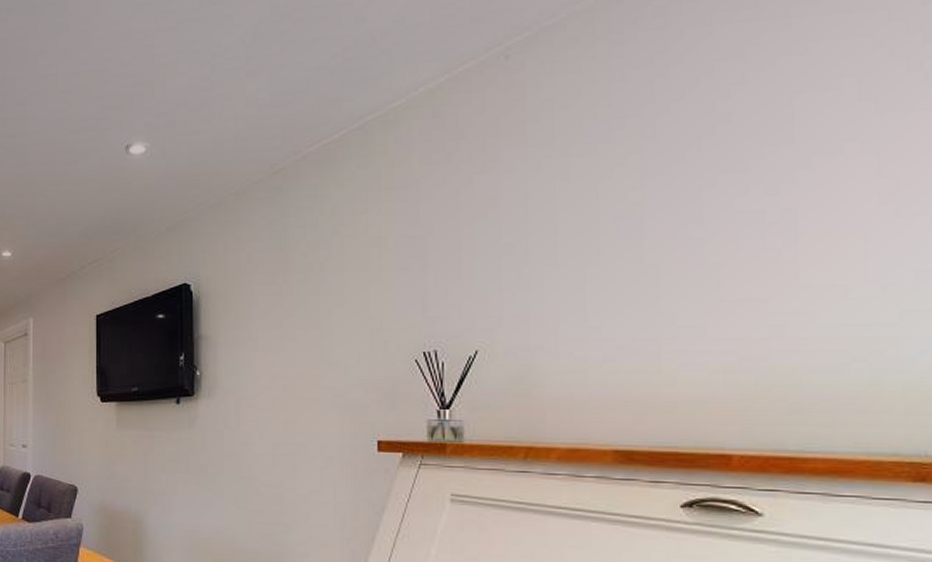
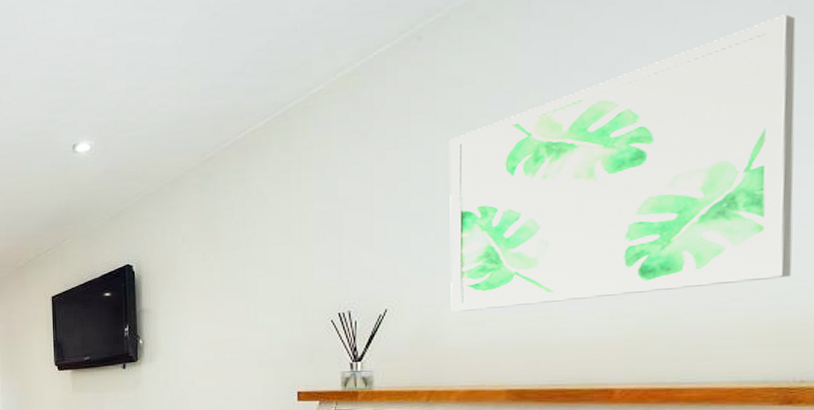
wall art: none [541,59,915,357] -> present [449,14,796,312]

